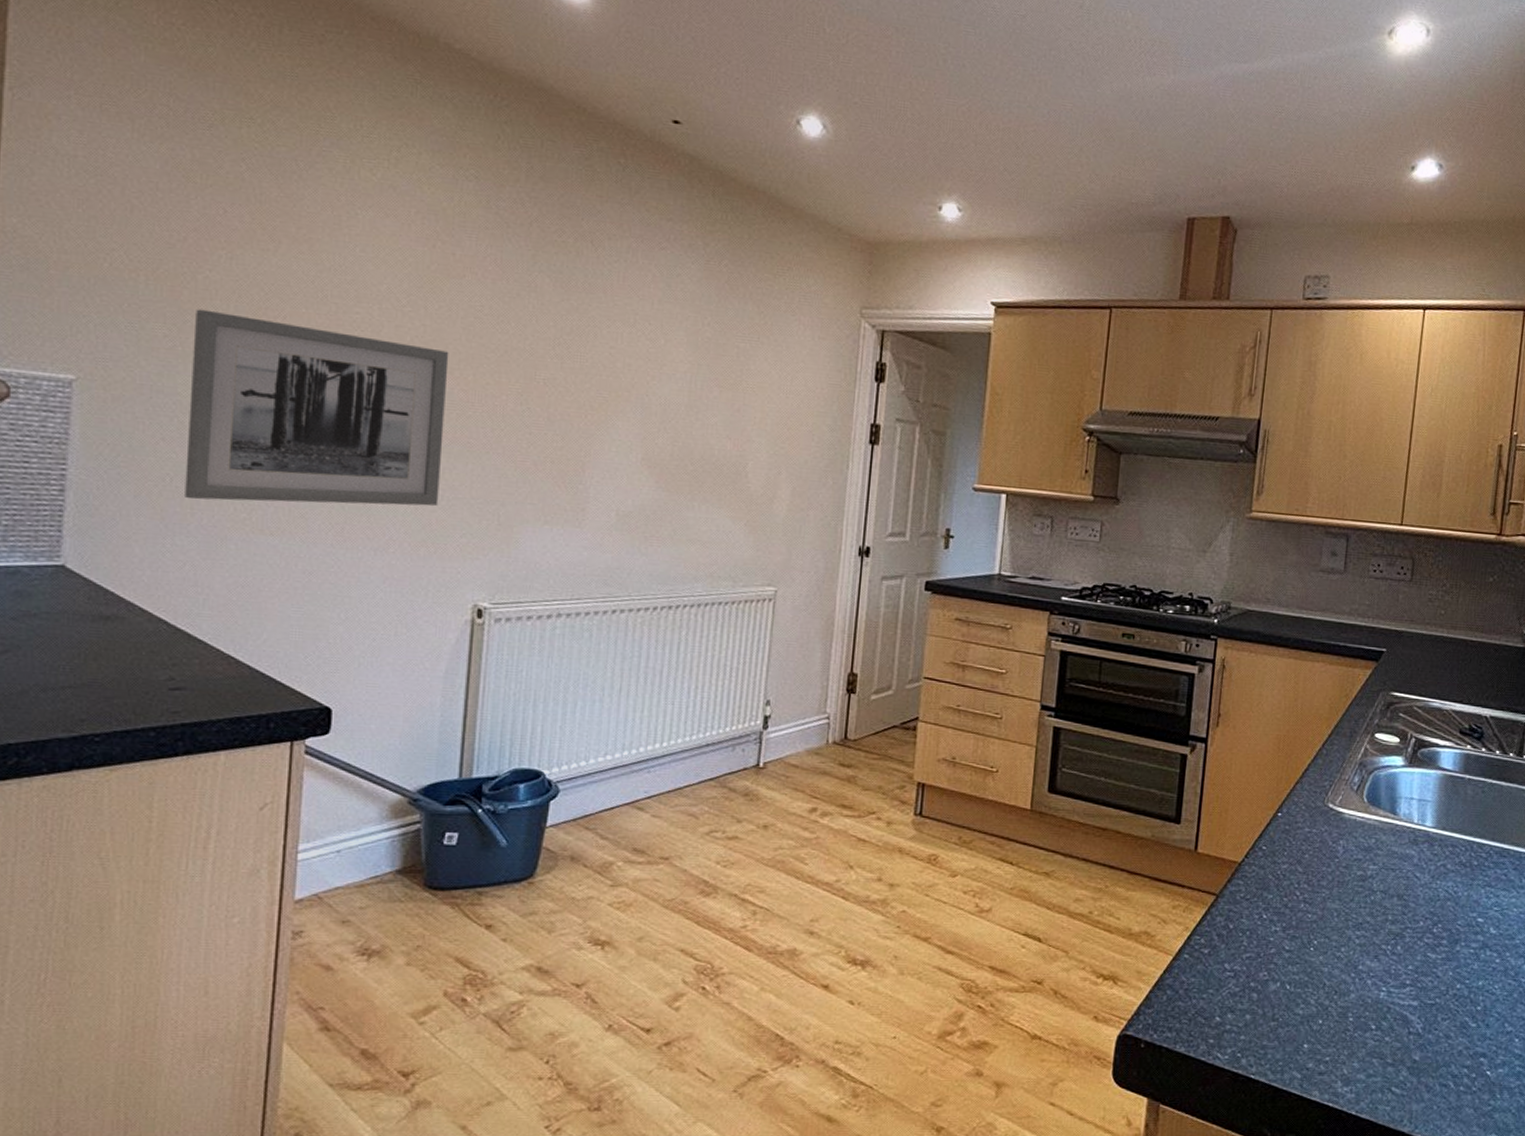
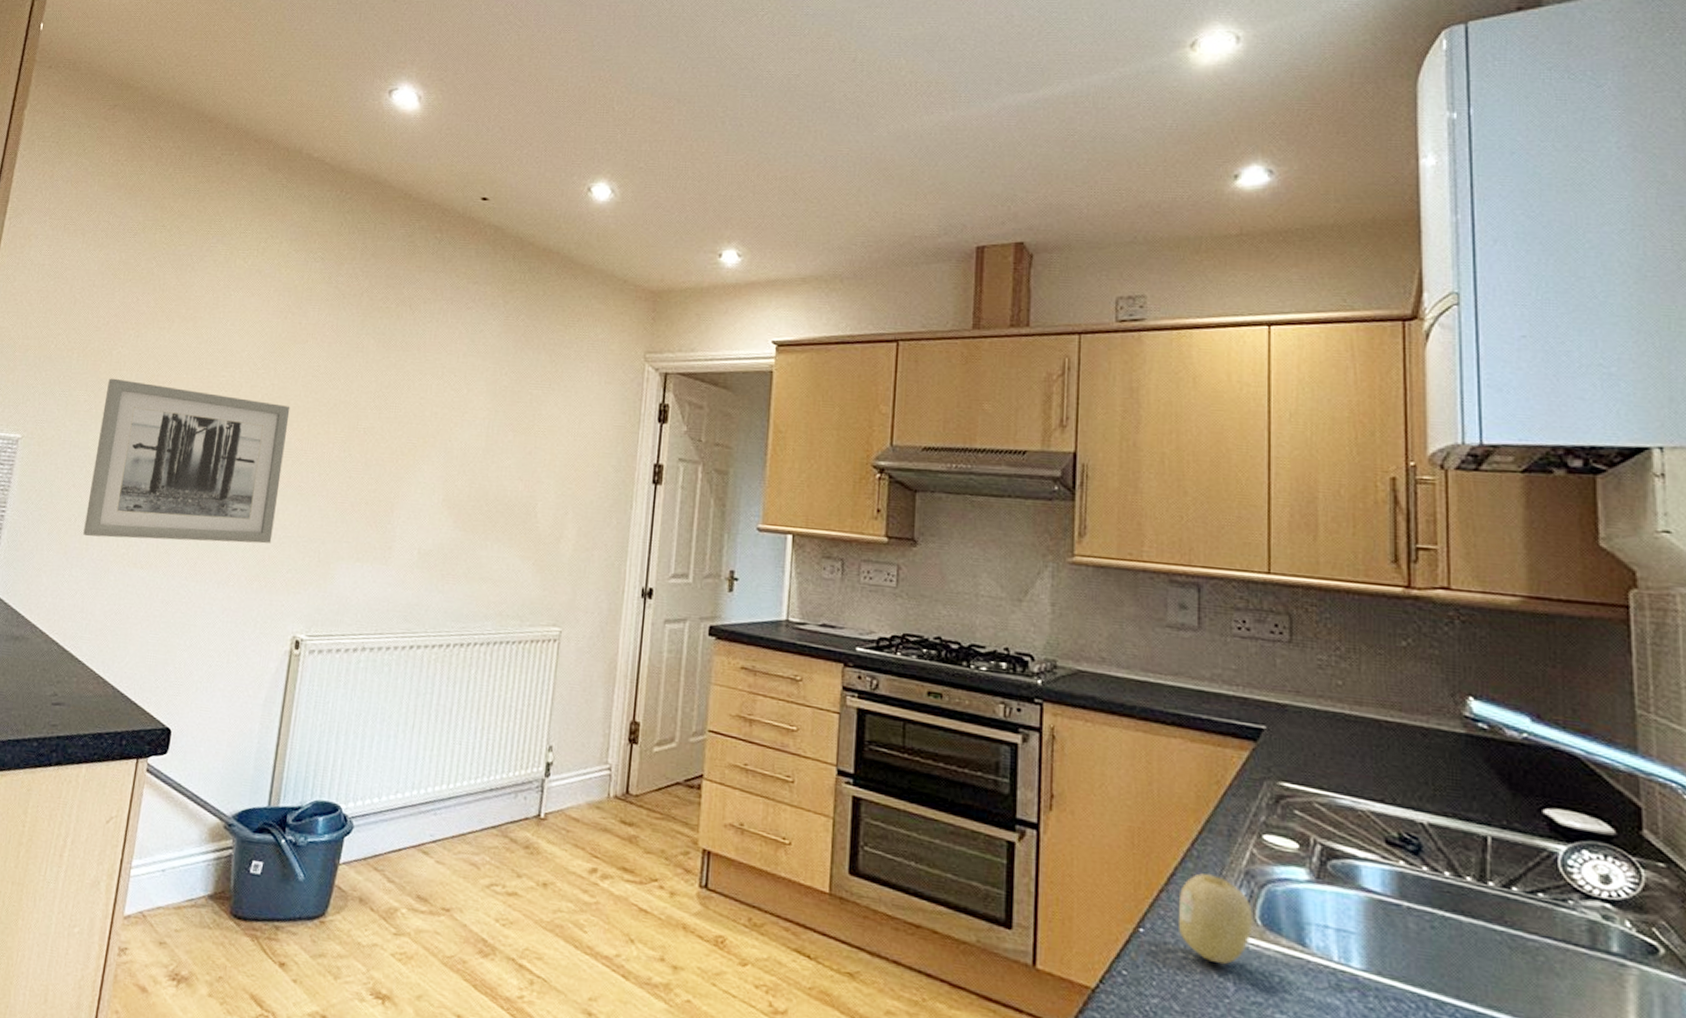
fruit: none [1307,767,1362,834] -> present [1177,873,1253,965]

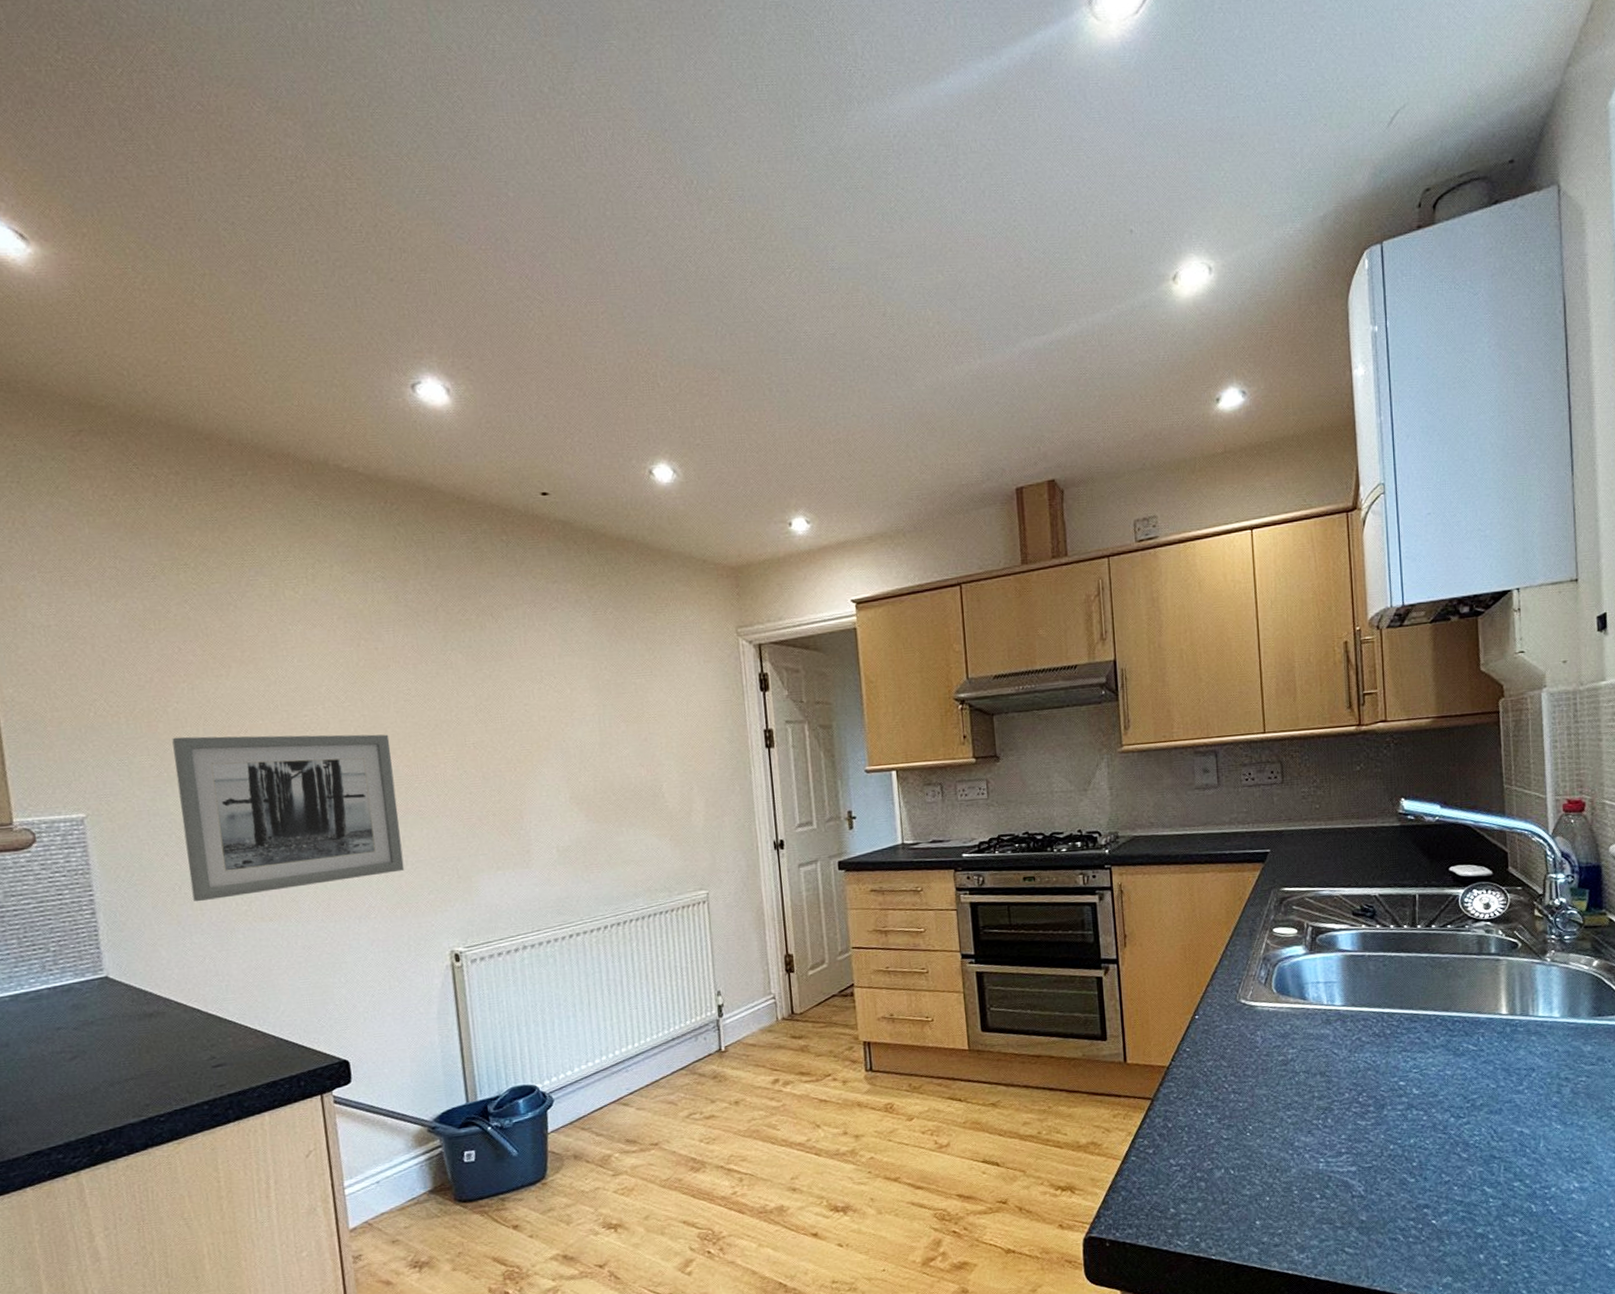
fruit: present [1177,873,1253,965] -> none [1220,965,1271,1027]

